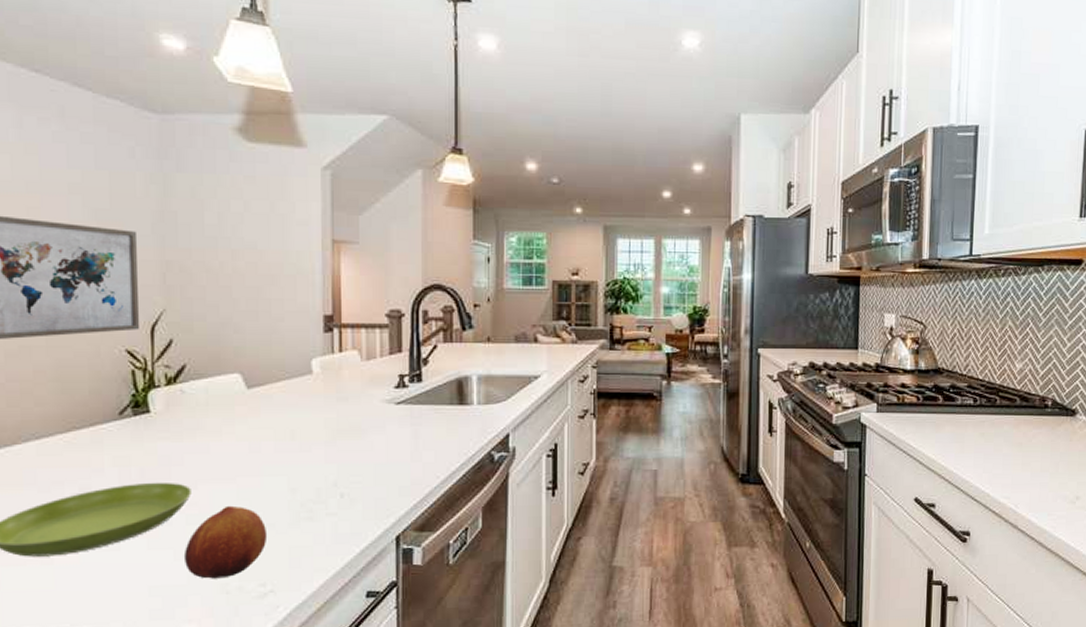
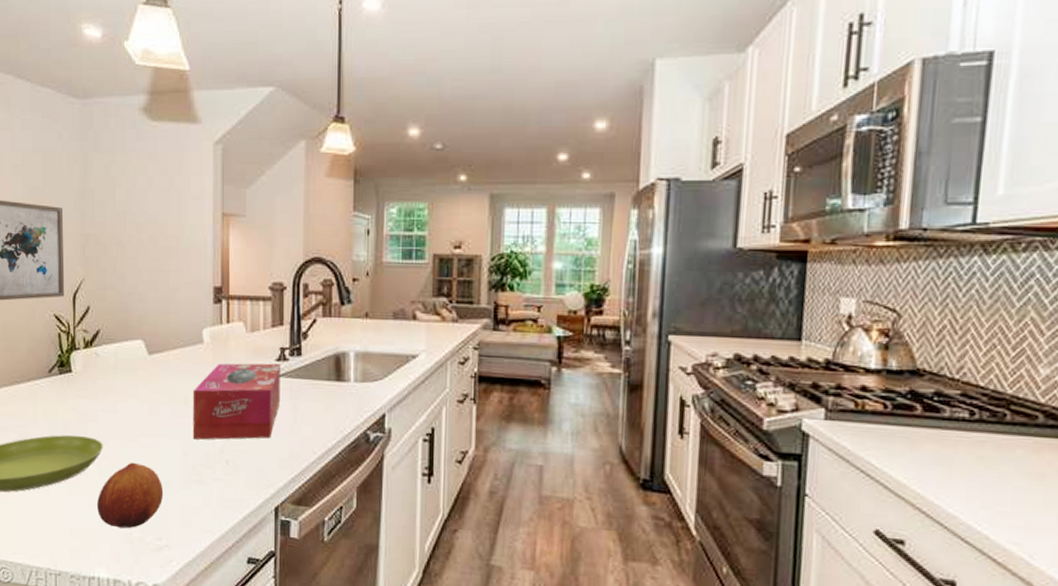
tissue box: none [300,391,400,475] -> present [192,363,280,440]

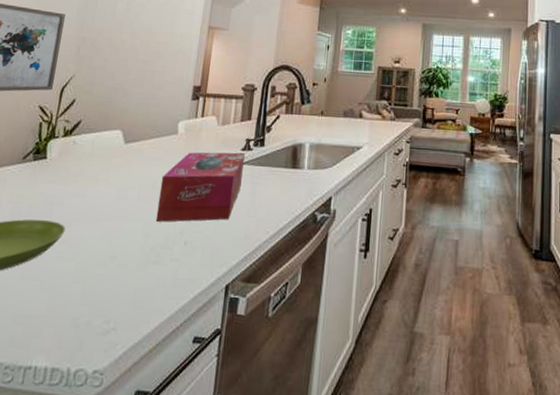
fruit: present [96,462,164,529] -> none [47,245,120,313]

